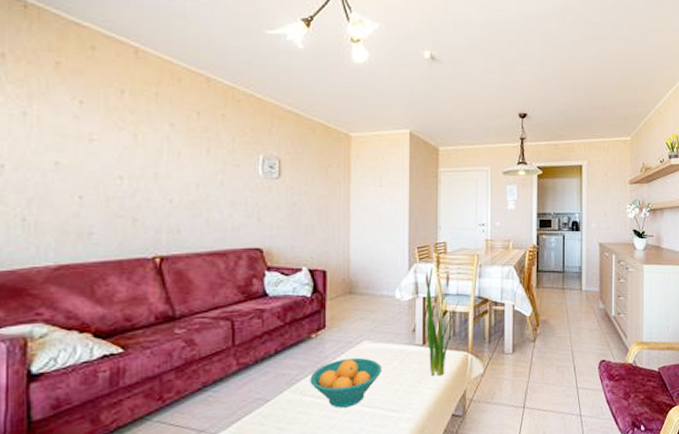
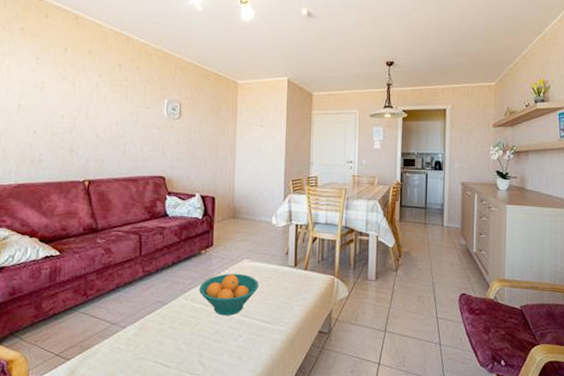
plant: present [421,251,460,377] -> none [293,184,329,296]

